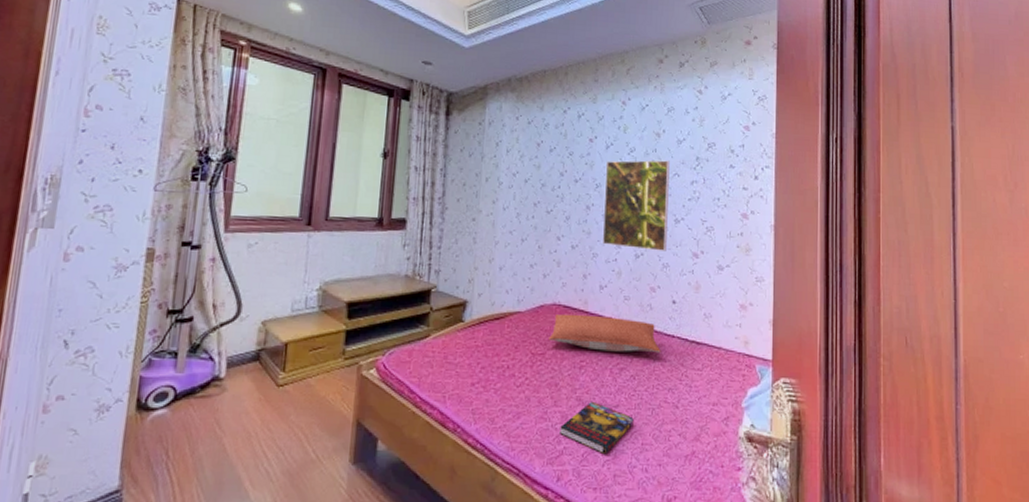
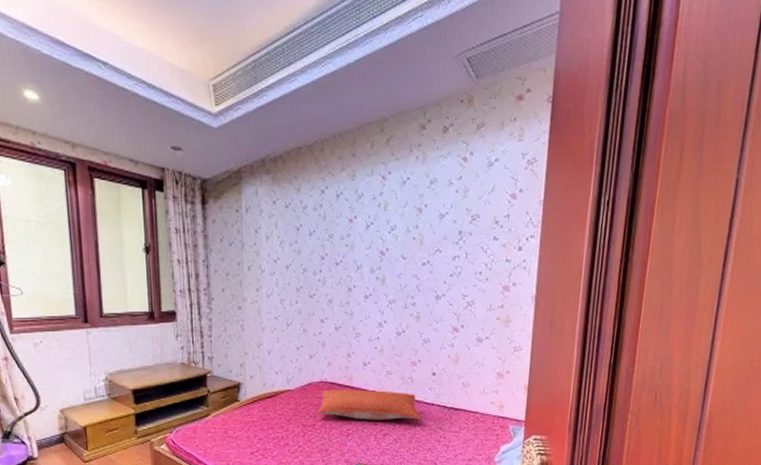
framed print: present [602,160,670,251] -> none [364,236,432,327]

